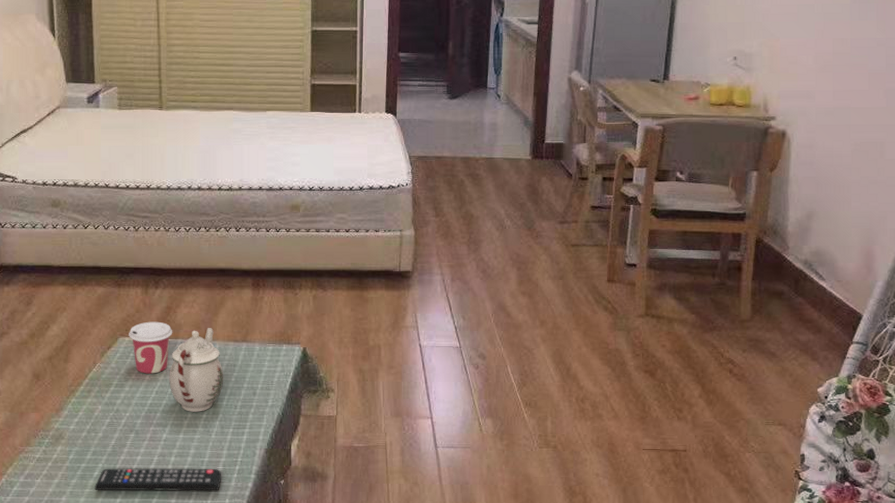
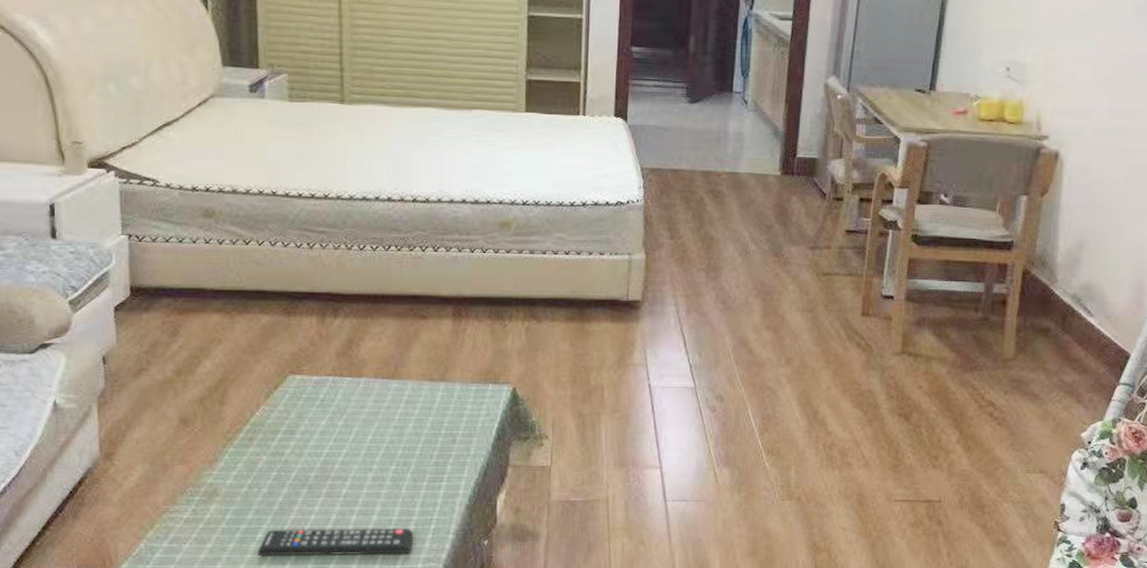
cup: present [129,321,173,374] -> none [300,356,356,418]
teapot: present [169,328,224,412] -> none [350,364,418,463]

